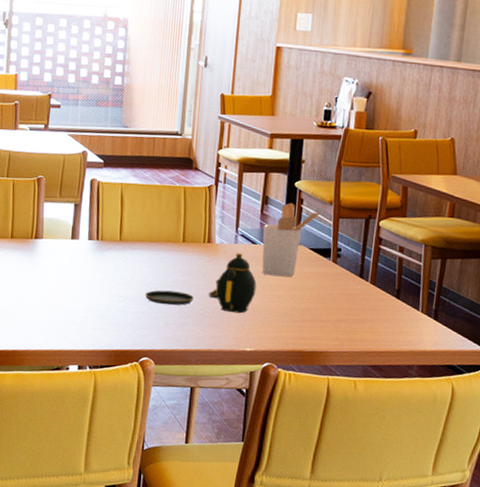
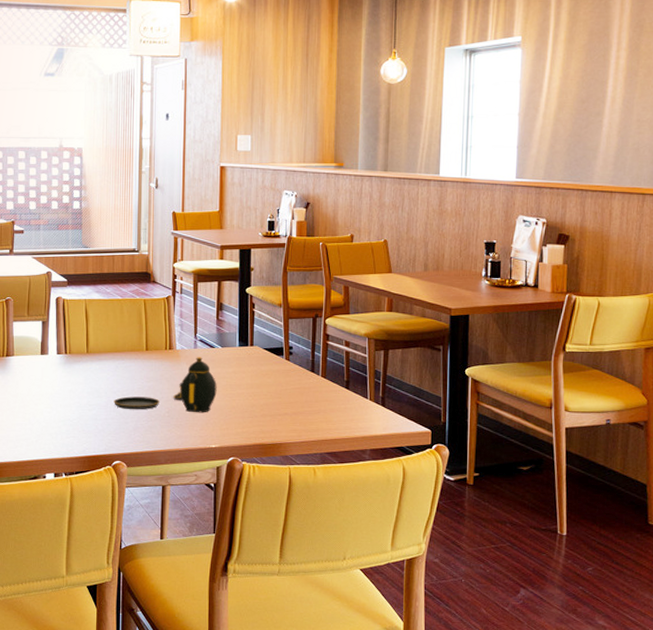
utensil holder: present [261,202,322,277] -> none [219,307,273,377]

